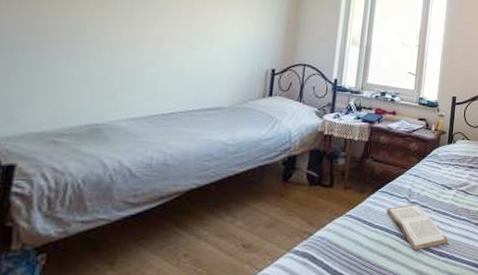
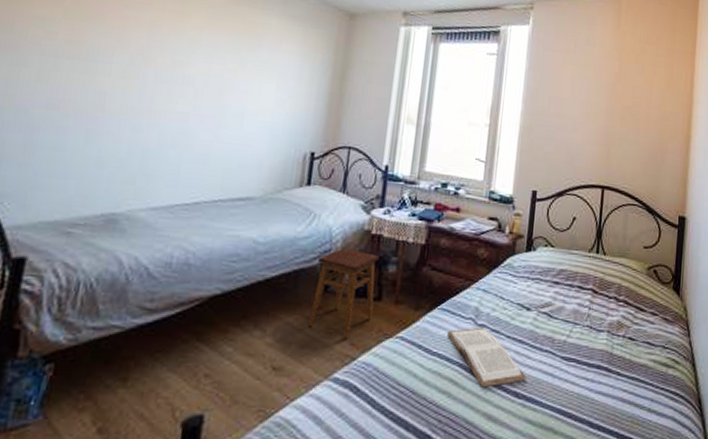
stool: none [272,146,331,219] -> present [308,247,379,339]

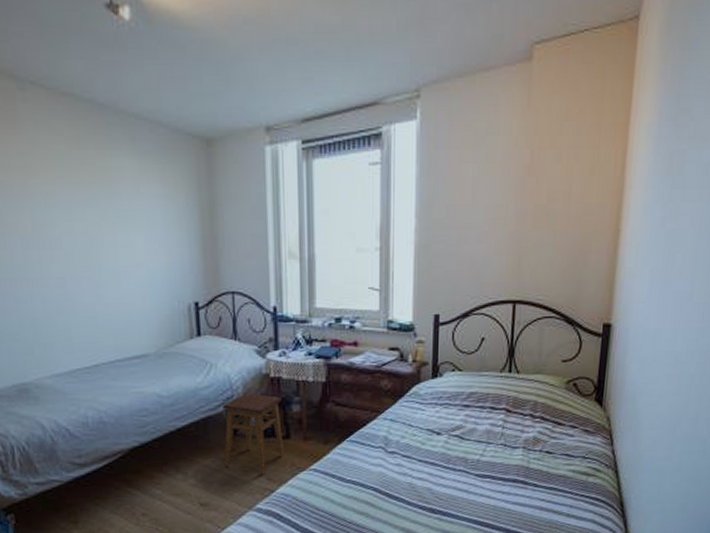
book: present [448,327,527,388] -> none [359,454,441,507]

